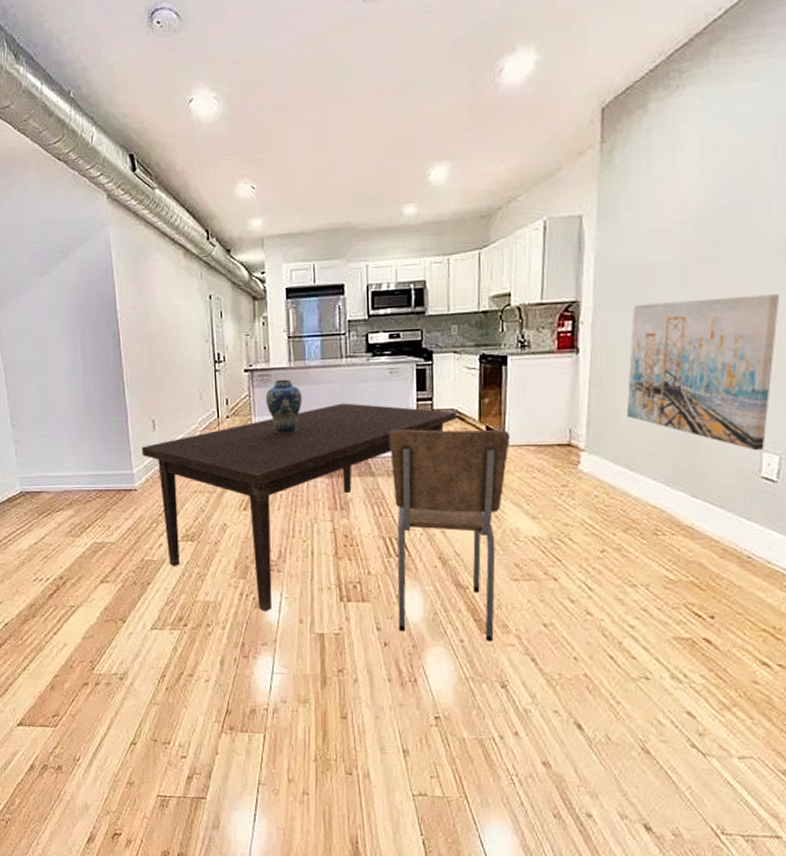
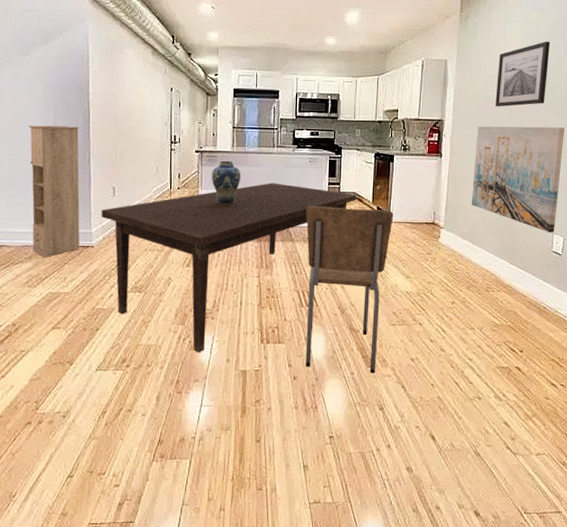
storage cabinet: none [55,352,122,504] -> present [28,125,80,258]
wall art: none [661,166,753,275] -> present [495,41,551,107]

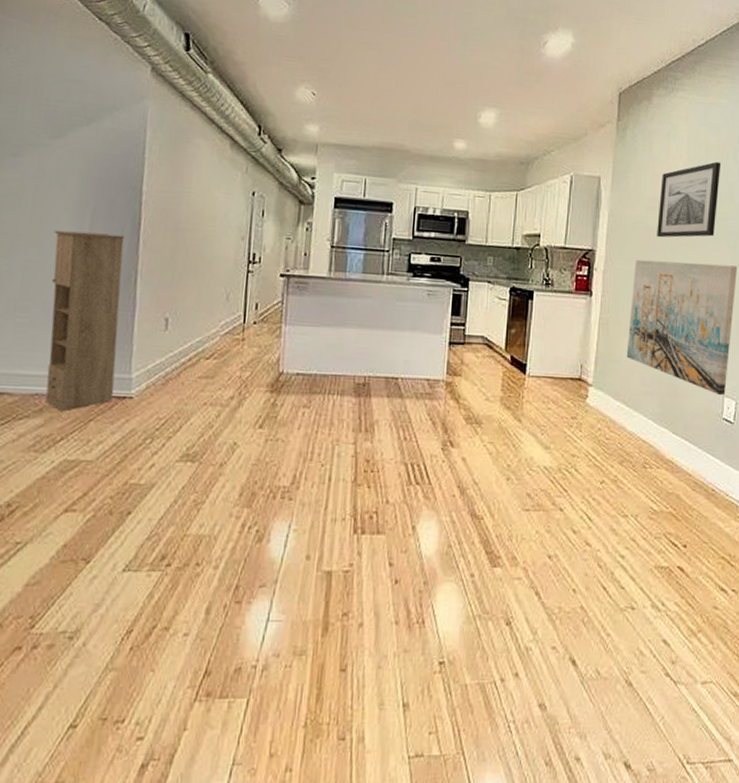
dining table: present [101,183,357,353] -> none [146,320,486,547]
vase: present [211,160,241,205] -> none [299,288,339,347]
dining chair: present [305,206,394,374] -> none [411,352,532,576]

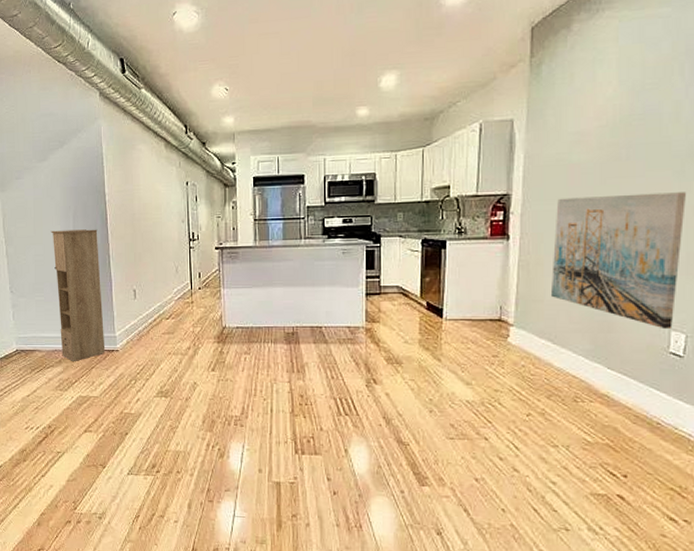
wall art: present [657,161,722,238] -> none [582,80,663,173]

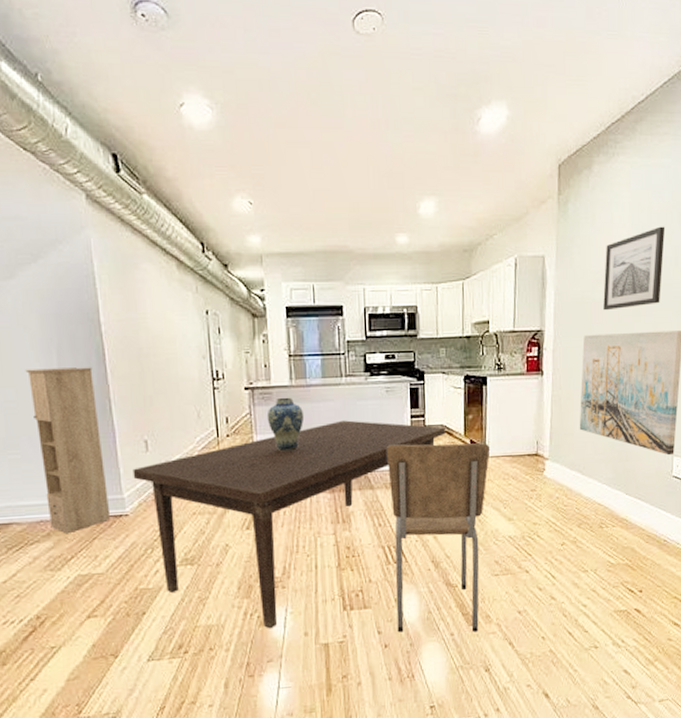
dining table: none [123,279,401,462] -> present [132,420,446,629]
vase: none [233,256,266,305] -> present [266,397,305,452]
dining chair: none [342,303,448,493] -> present [387,443,491,633]
wall art: none [582,80,663,173] -> present [603,226,666,311]

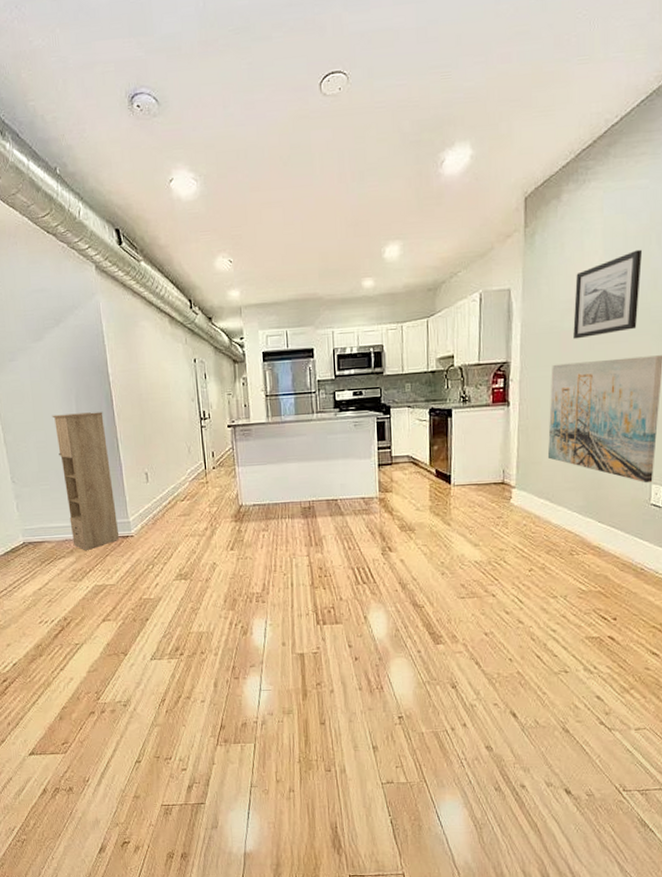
dining table: present [132,420,446,629] -> none [136,452,411,638]
vase: present [266,397,305,452] -> none [247,433,280,482]
dining chair: present [387,443,491,633] -> none [355,472,456,651]

